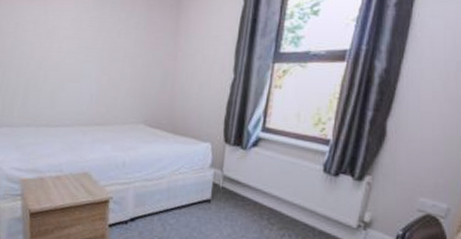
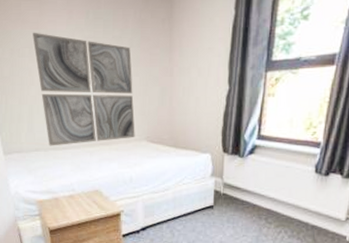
wall art: none [39,9,136,123] -> present [33,32,135,146]

